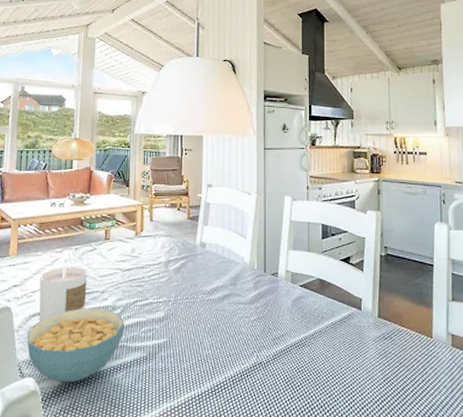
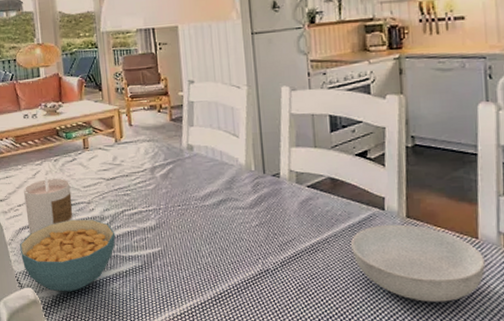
serving bowl: none [333,323,437,395] -> present [351,224,485,302]

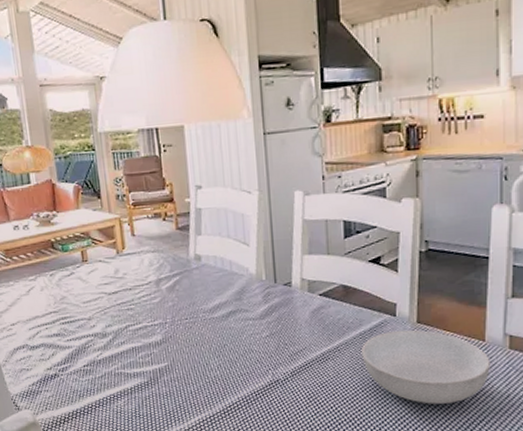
cereal bowl: present [20,219,116,292] -> none [15,336,119,413]
candle: present [24,177,73,234] -> none [17,293,72,355]

